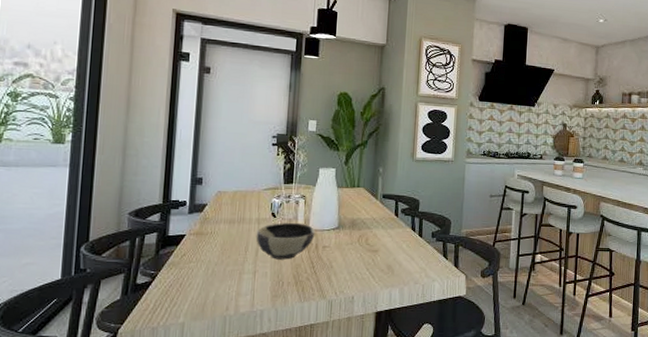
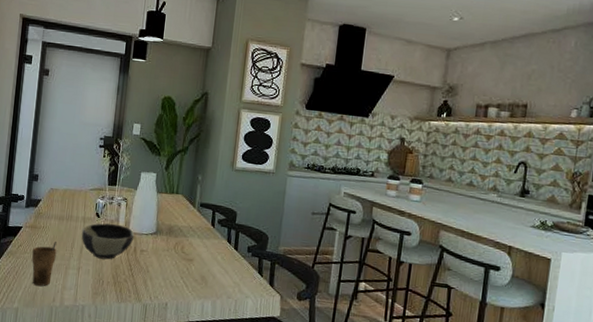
cup: none [198,247,228,296] -> present [32,242,57,286]

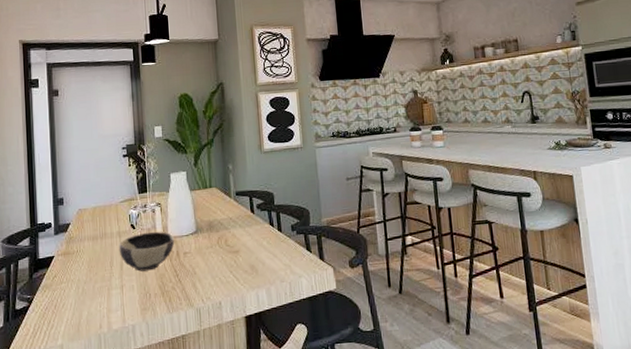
cup: present [32,242,57,286] -> none [68,264,96,316]

